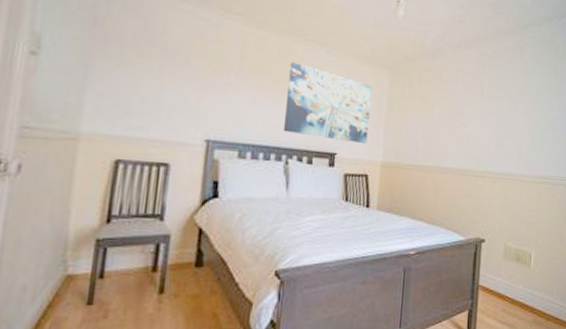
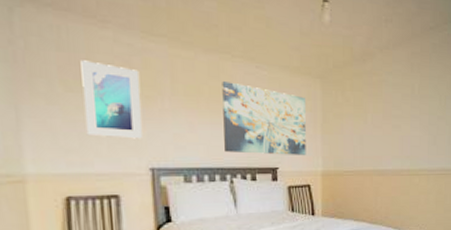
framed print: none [148,29,212,110] -> present [80,60,142,139]

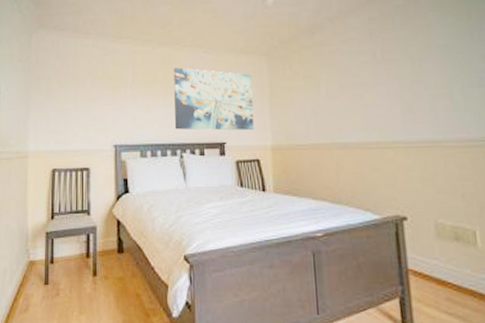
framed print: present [80,60,142,139] -> none [70,63,110,122]

